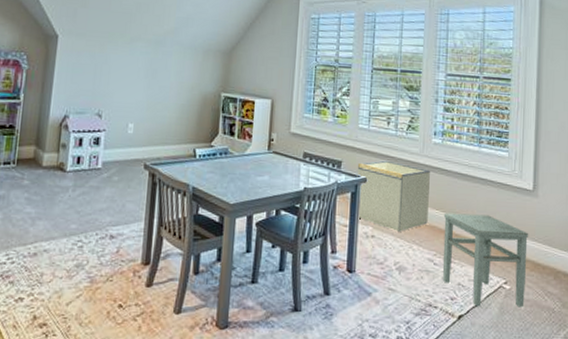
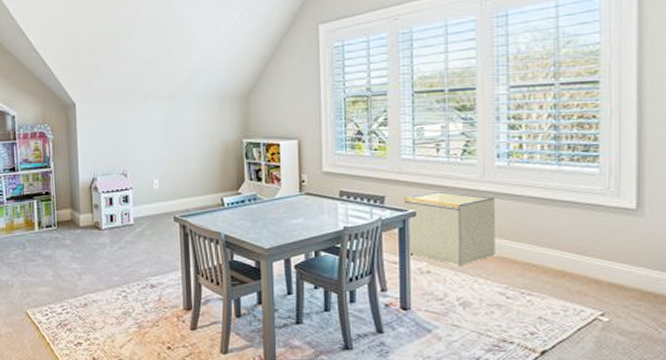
stool: present [442,212,529,308] -> none [515,241,633,342]

